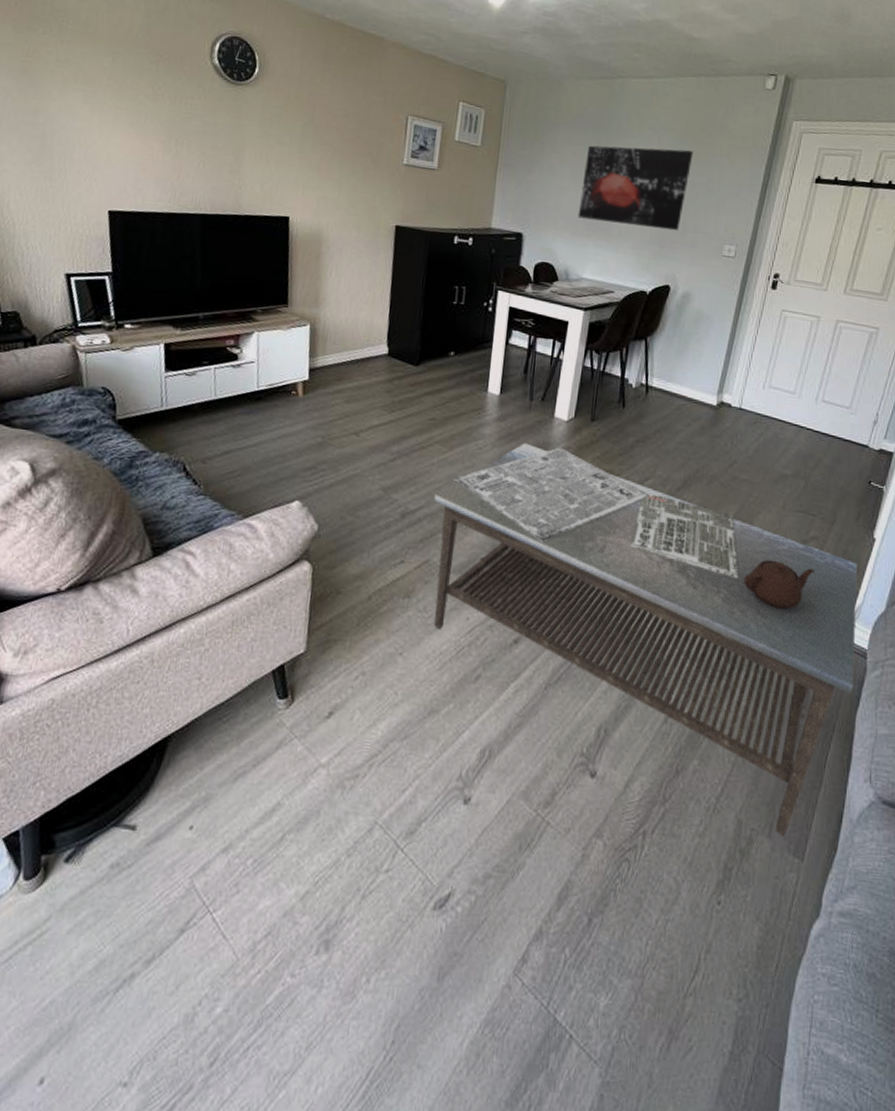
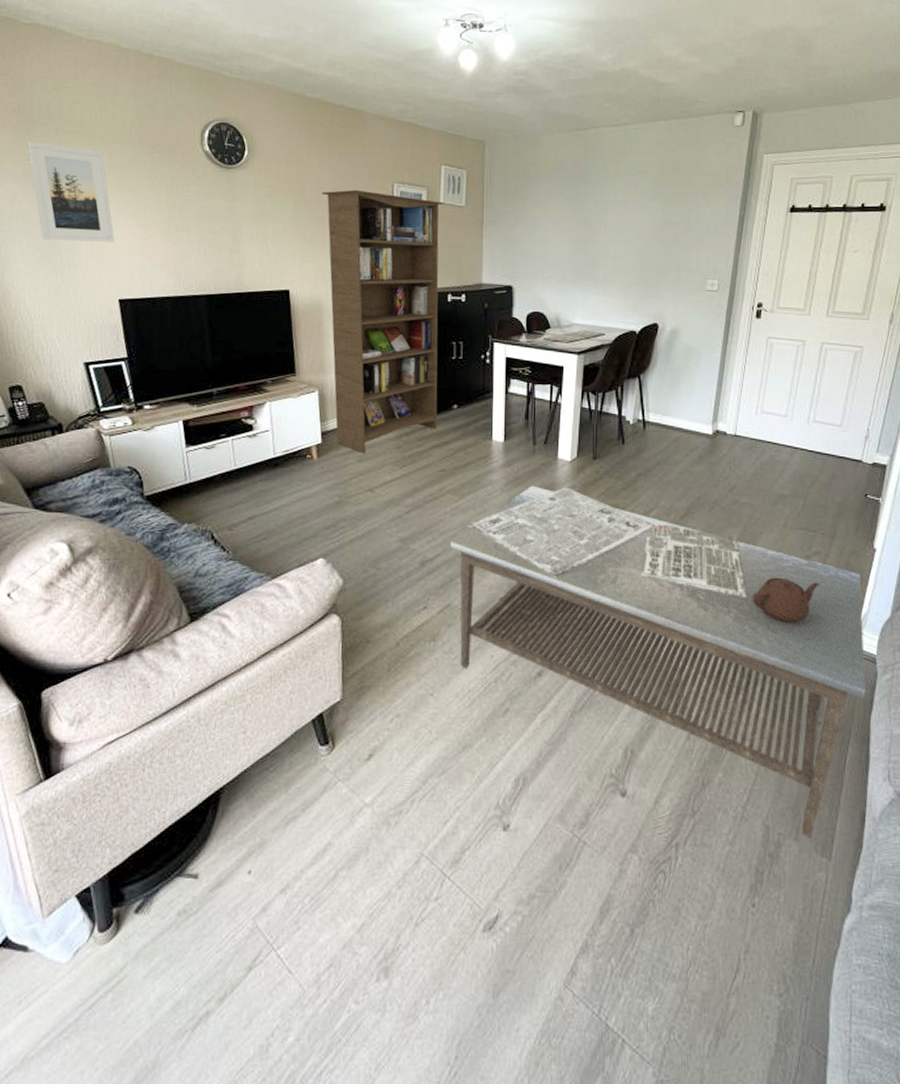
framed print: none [26,36,111,150] -> present [26,140,115,242]
bookcase: none [324,117,459,394] -> present [321,189,444,453]
wall art: present [577,145,694,231] -> none [564,192,670,271]

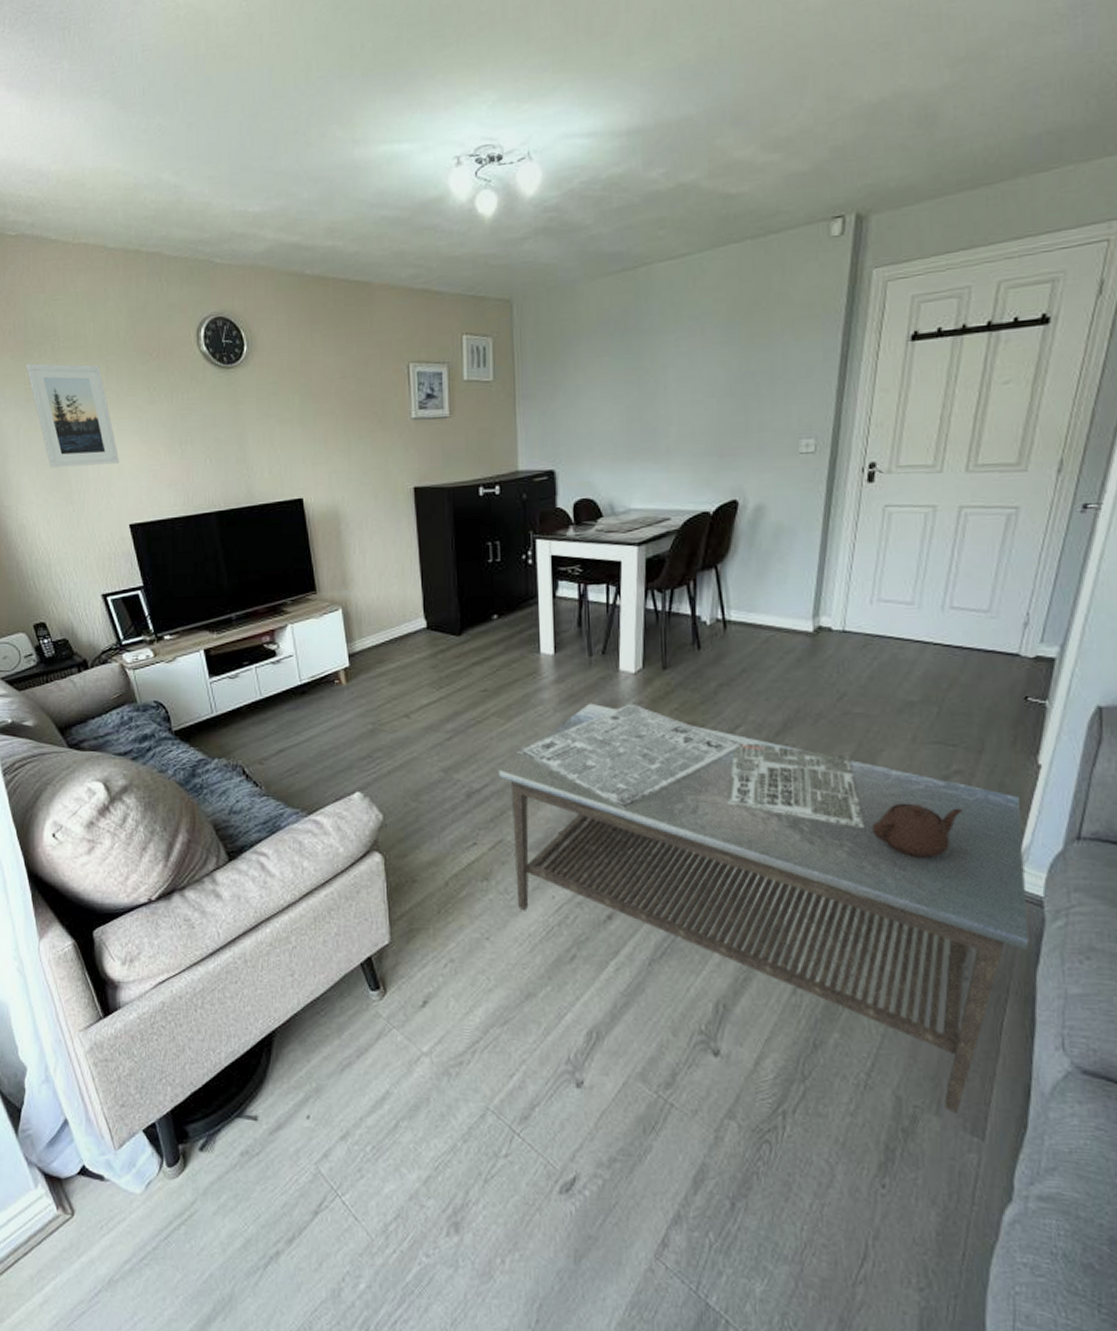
bookcase: present [321,189,444,453] -> none [329,375,475,675]

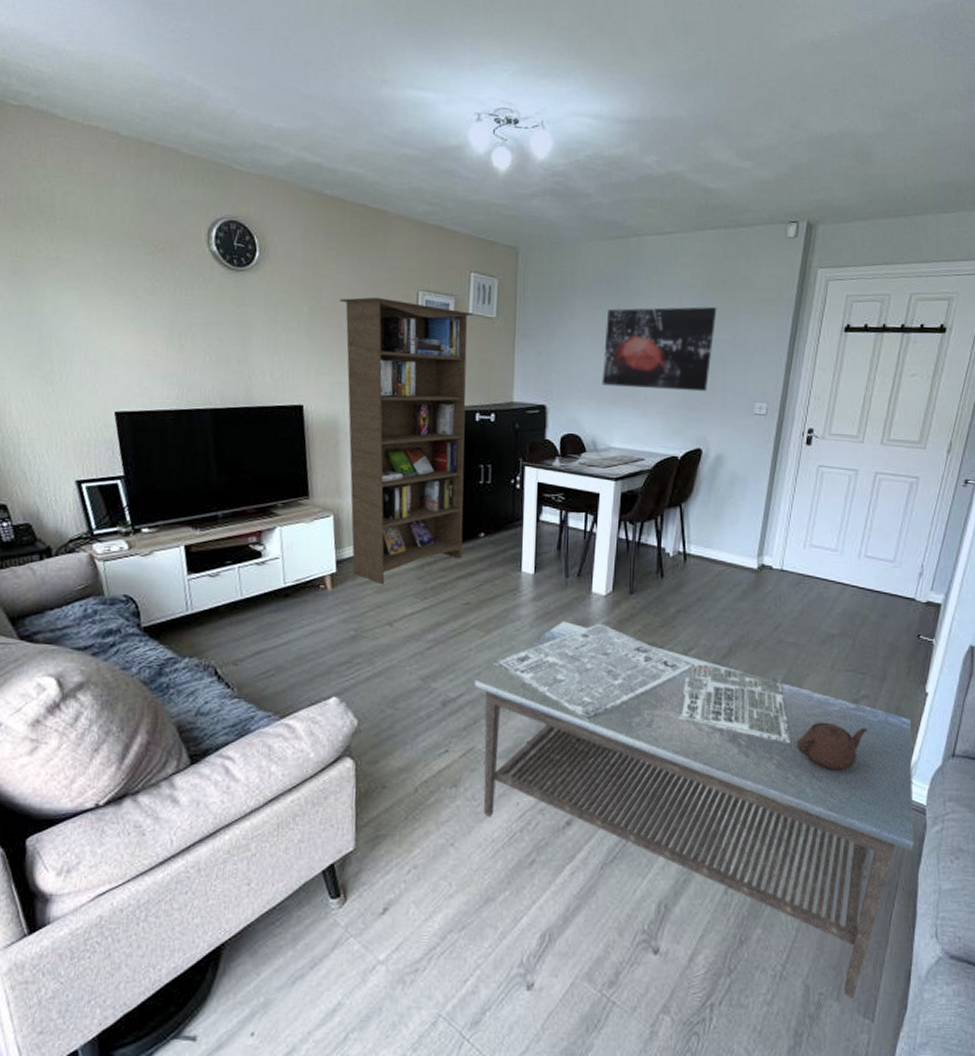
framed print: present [25,363,120,468] -> none [13,235,112,349]
bookcase: none [329,375,475,675] -> present [339,297,473,583]
wall art: none [615,334,748,441] -> present [601,307,717,392]

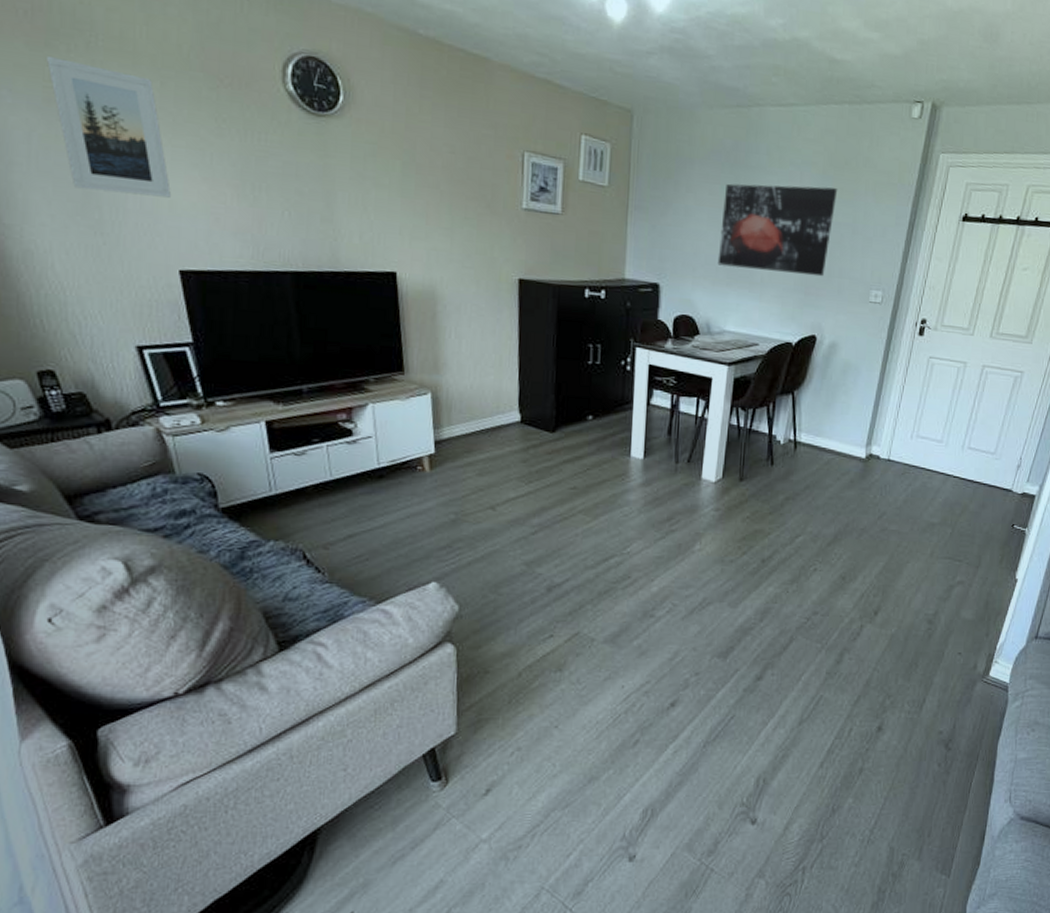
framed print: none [13,235,112,349] -> present [45,55,172,198]
bookcase: present [339,297,473,583] -> none [435,154,583,466]
coffee table: present [475,621,914,998] -> none [581,507,1001,857]

